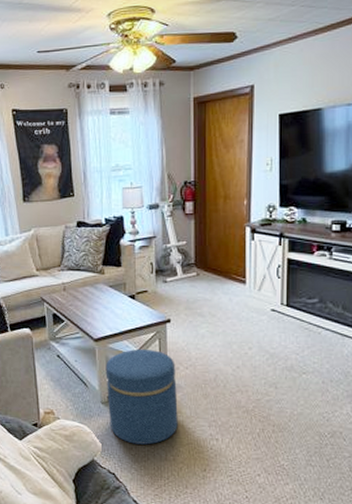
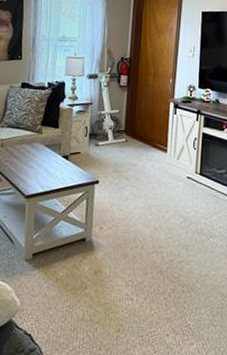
ottoman: present [105,348,178,445] -> none [31,207,100,305]

